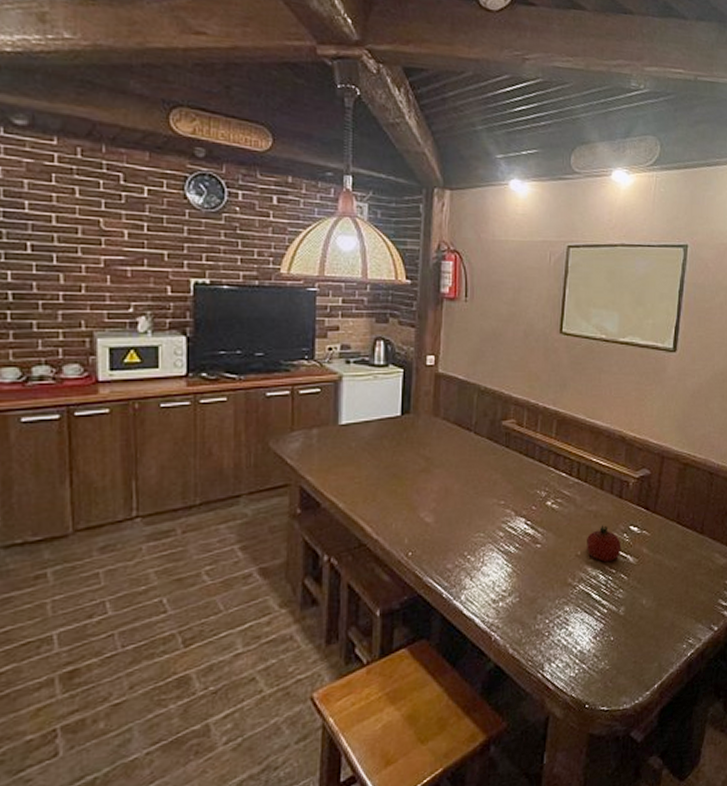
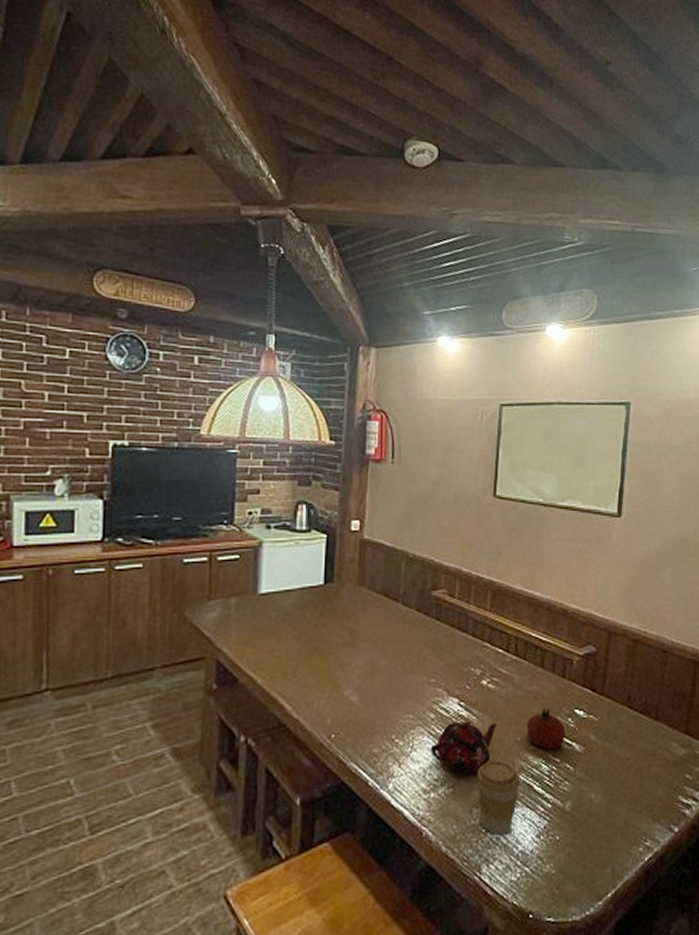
teapot: none [499,537,561,586] -> present [430,720,498,775]
coffee cup: none [541,572,580,638] -> present [477,760,520,835]

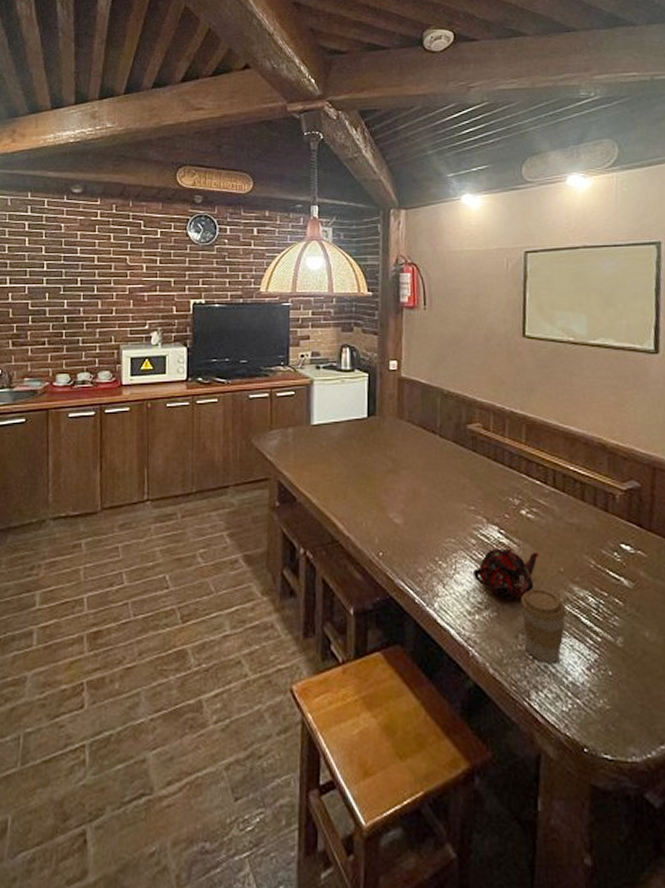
fruit: present [527,708,566,749] -> none [570,541,613,582]

